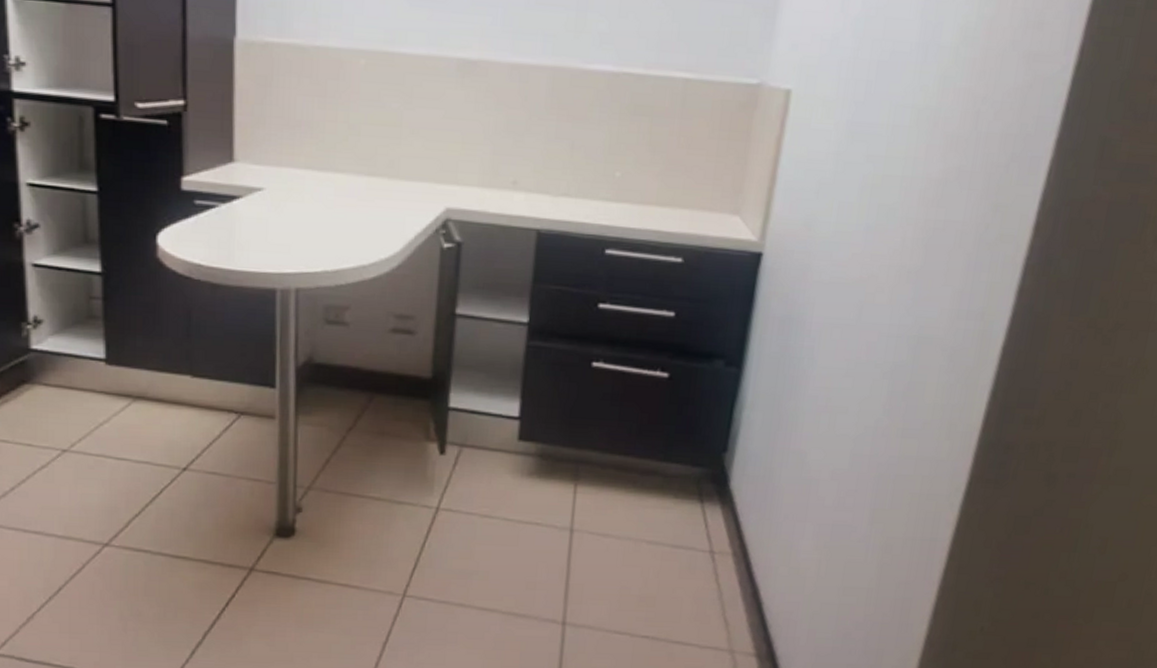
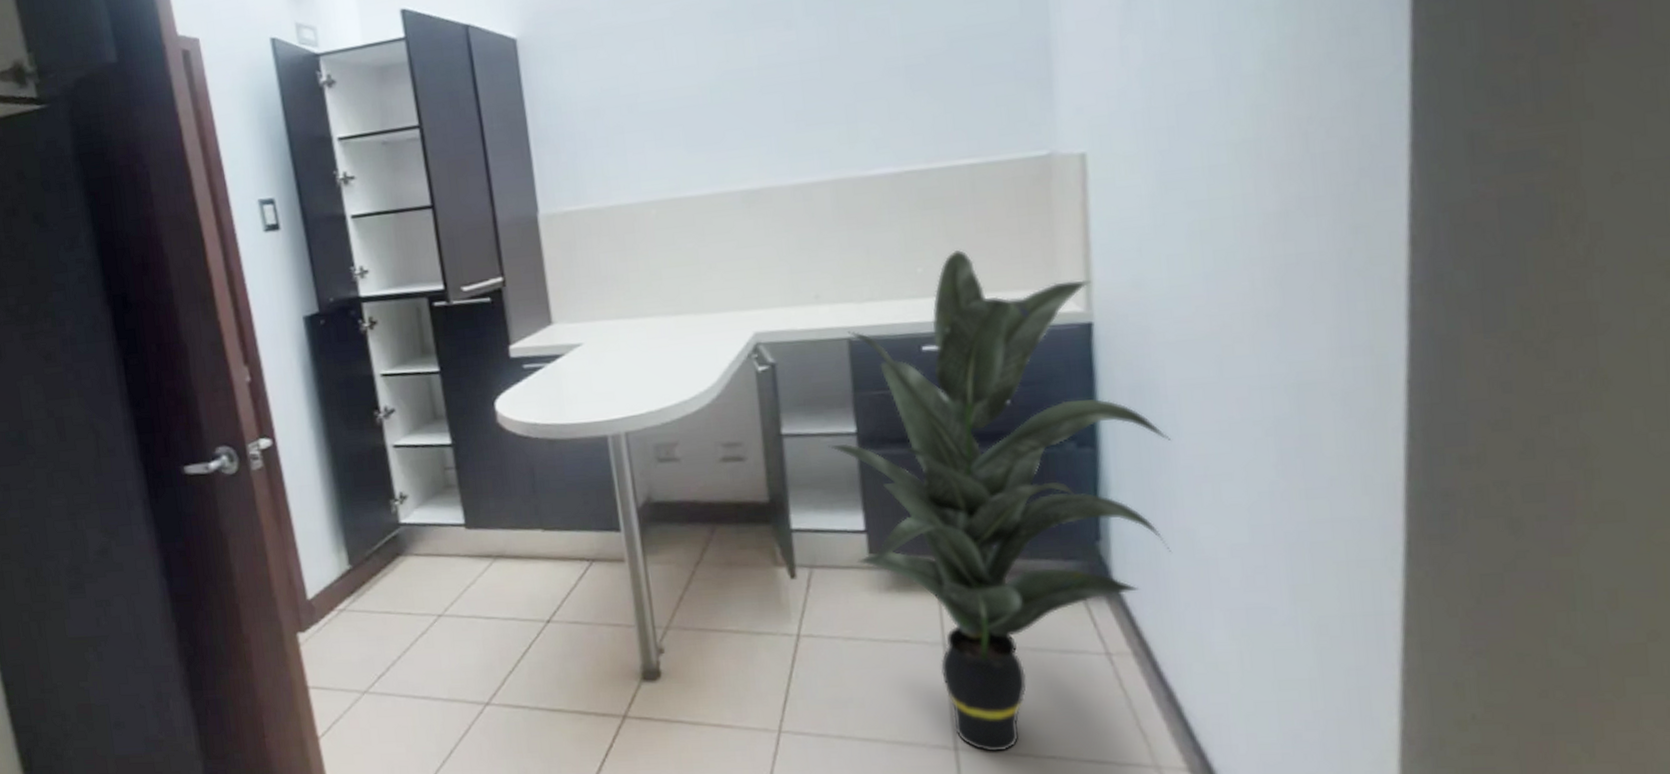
indoor plant: none [499,160,805,629] -> present [828,249,1171,752]

